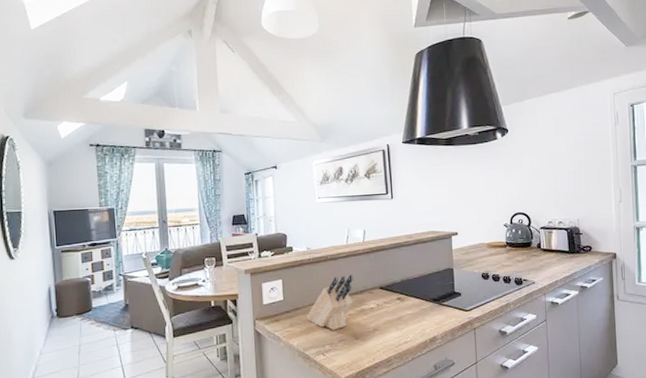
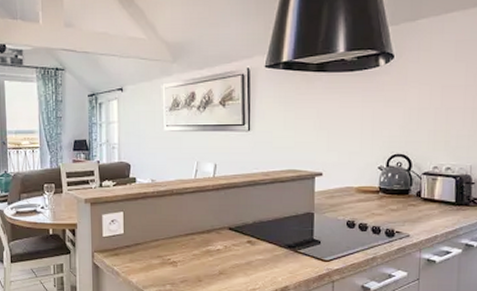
knife block: present [306,275,354,331] -> none [147,212,201,270]

